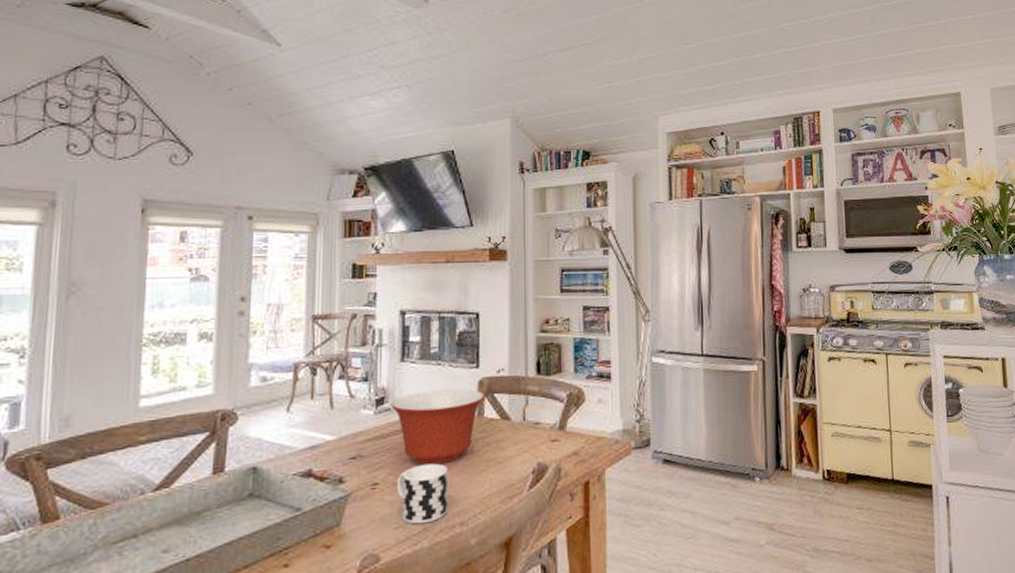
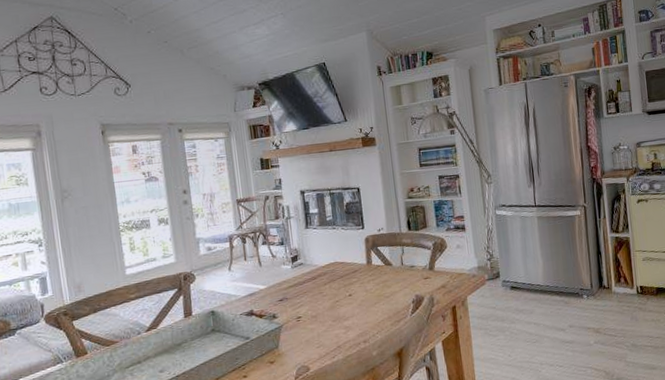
mixing bowl: present [391,388,484,465] -> none [302,245,371,302]
cup: present [396,463,447,525] -> none [314,300,353,344]

